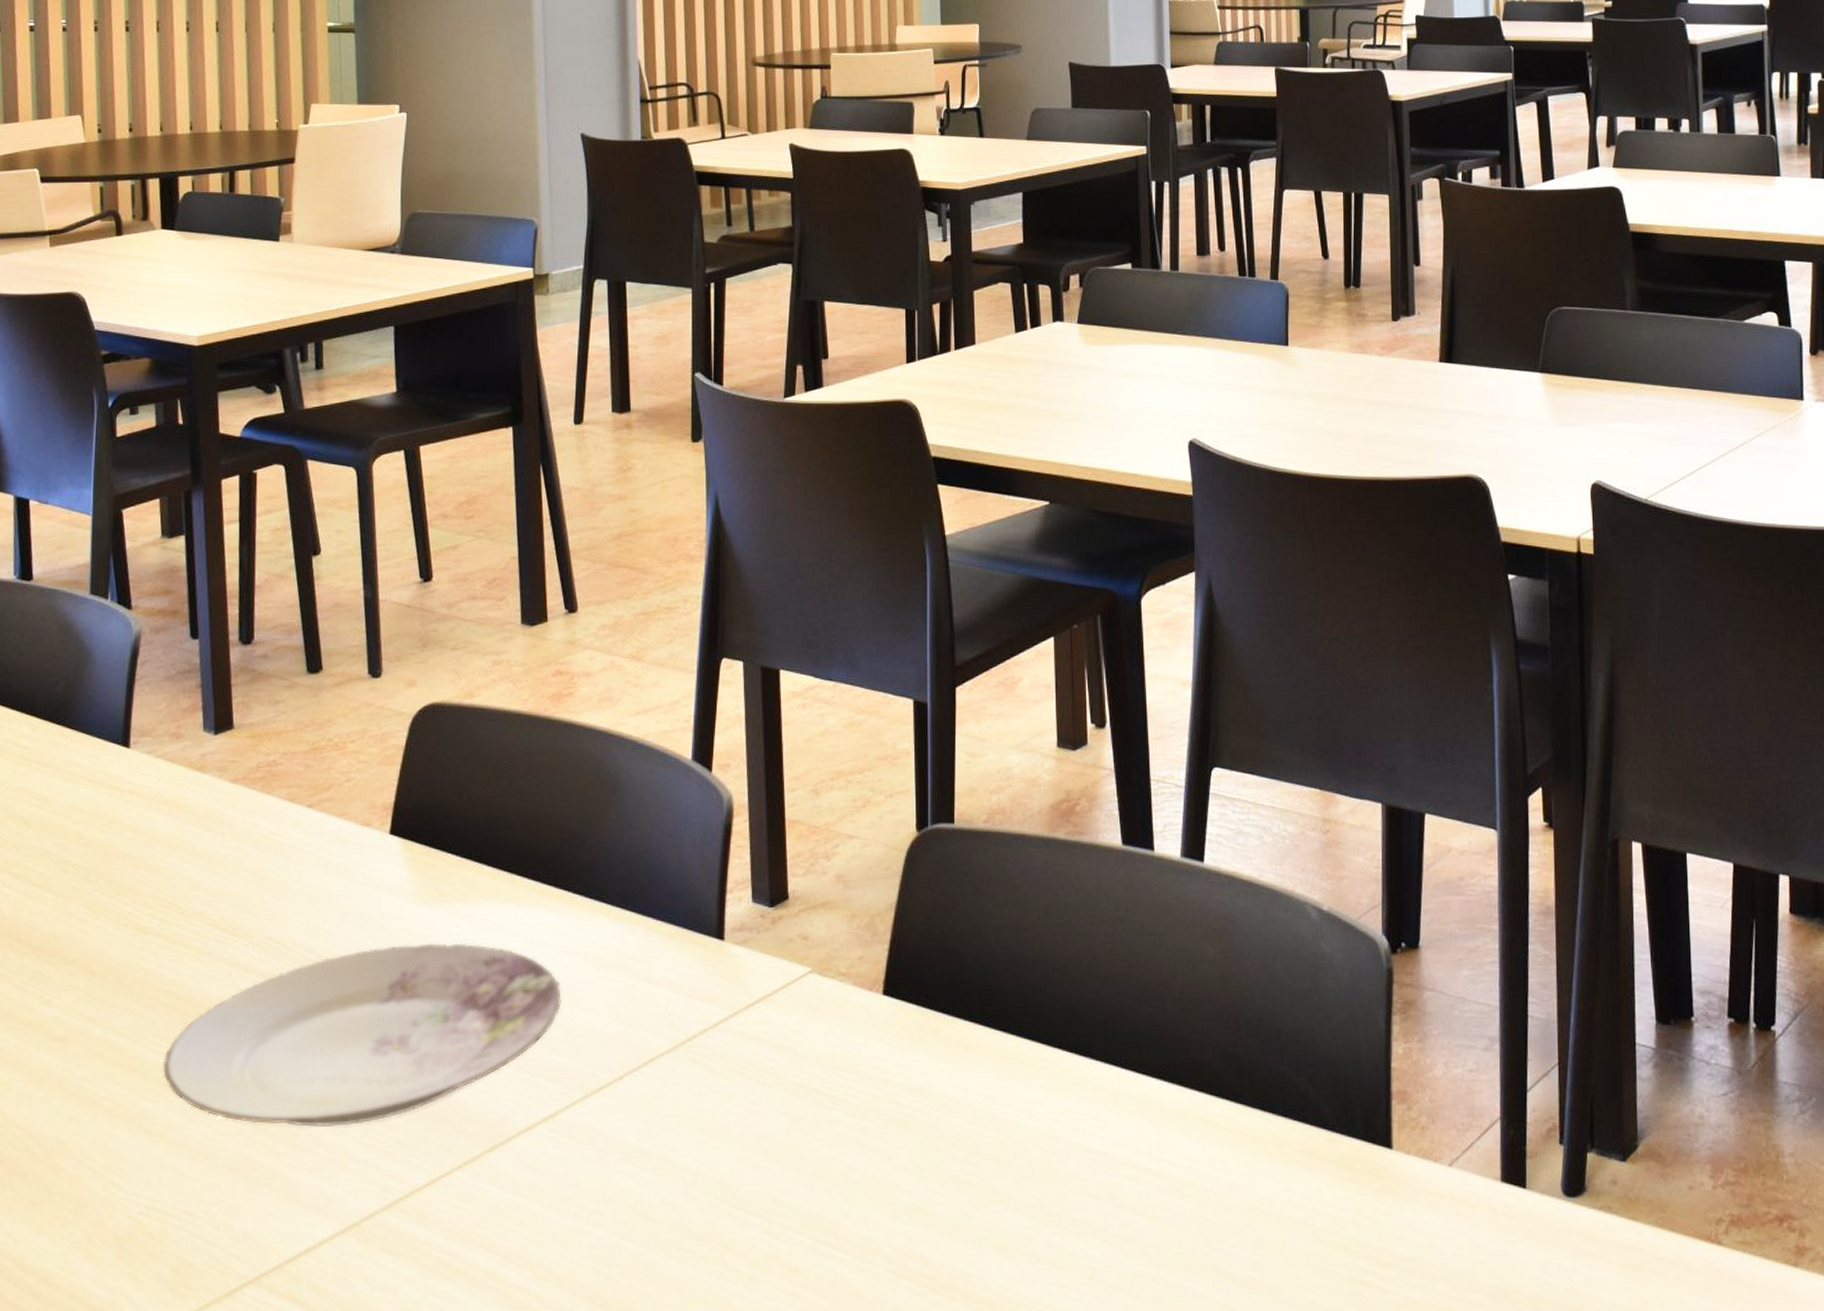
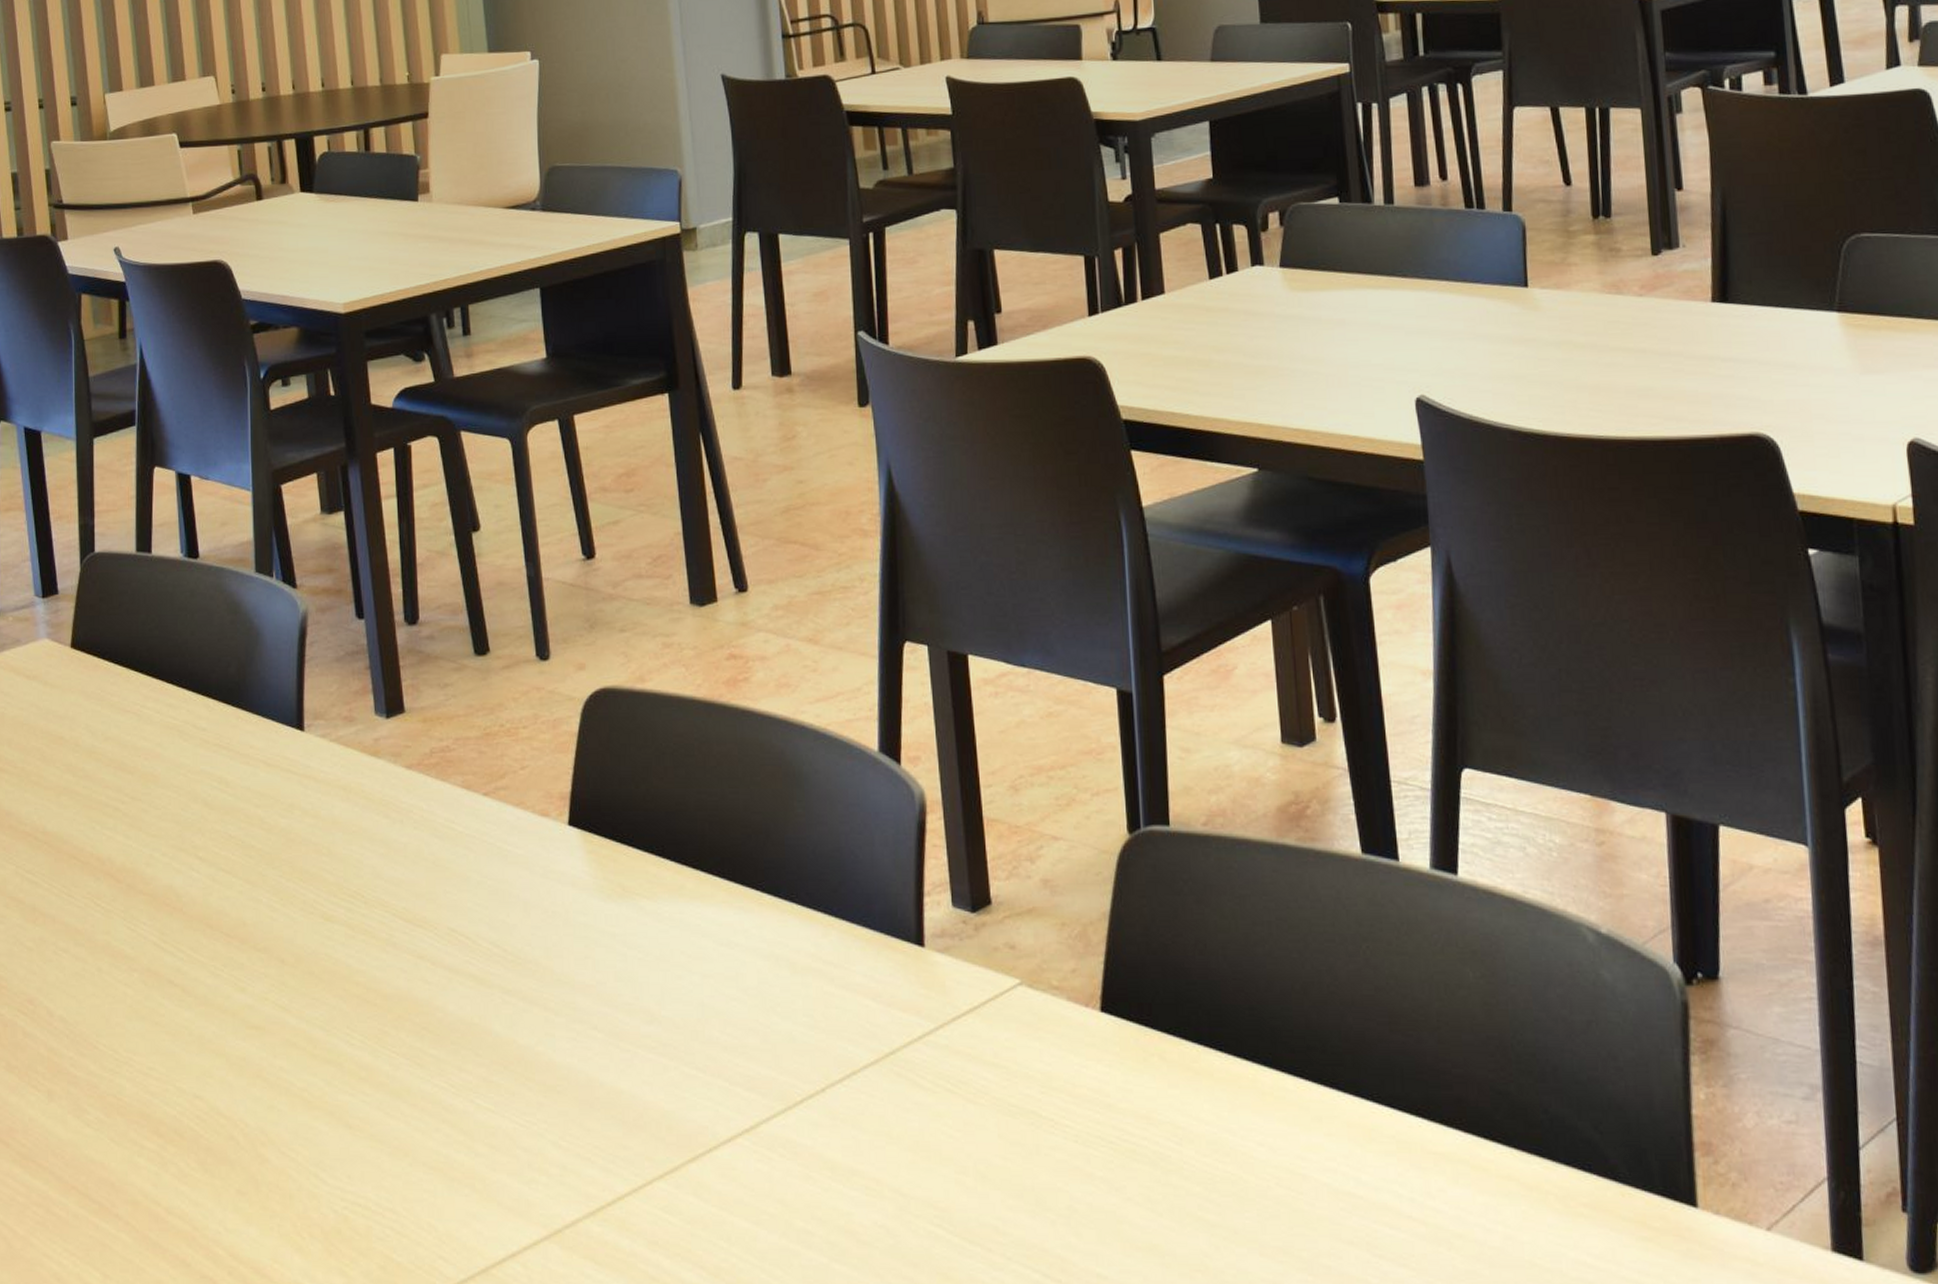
plate: present [162,943,562,1127] -> none [357,941,756,1129]

